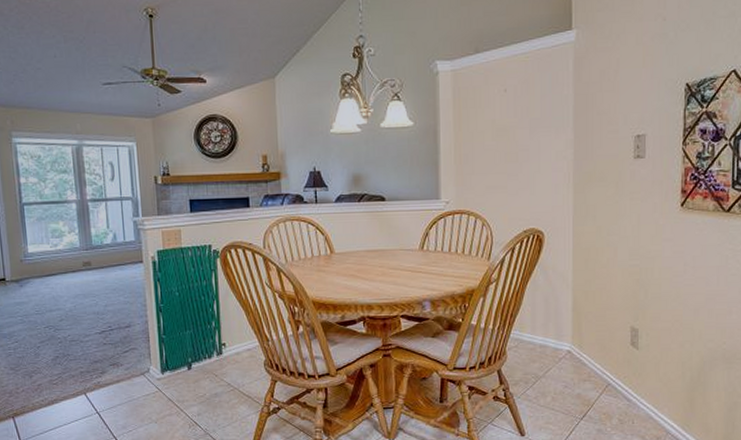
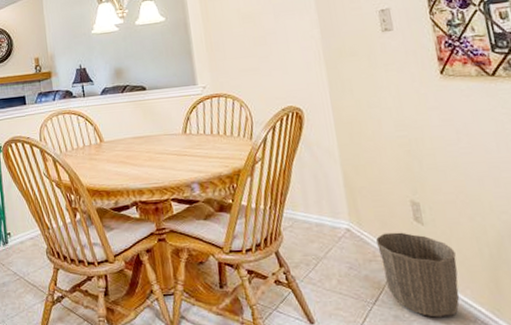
waste basket: none [594,355,661,432] -> present [376,232,460,318]

